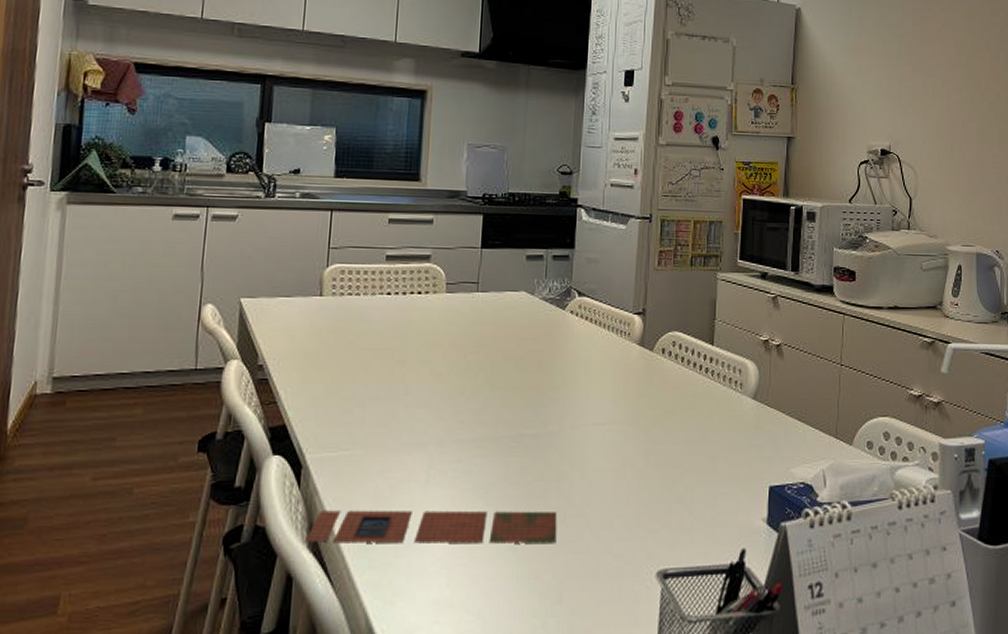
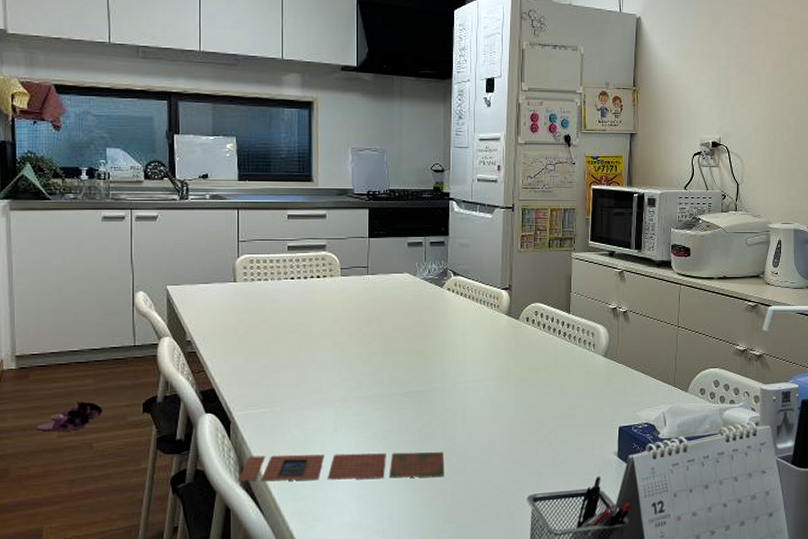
slippers: none [67,435,150,473] -> present [37,401,103,432]

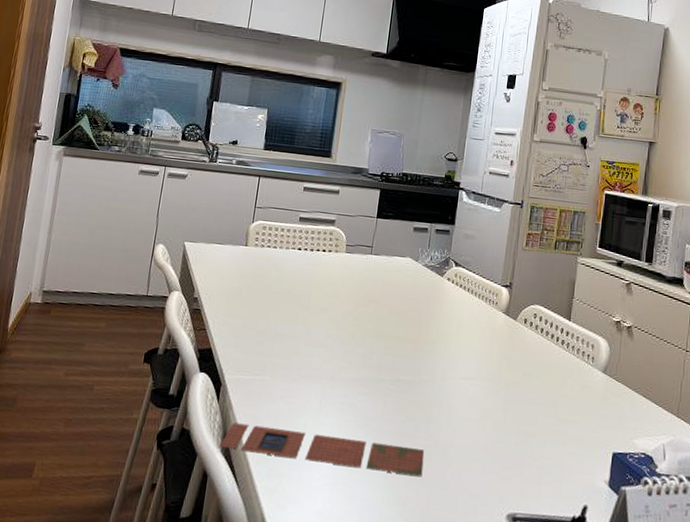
slippers: present [37,401,103,432] -> none [48,342,109,371]

